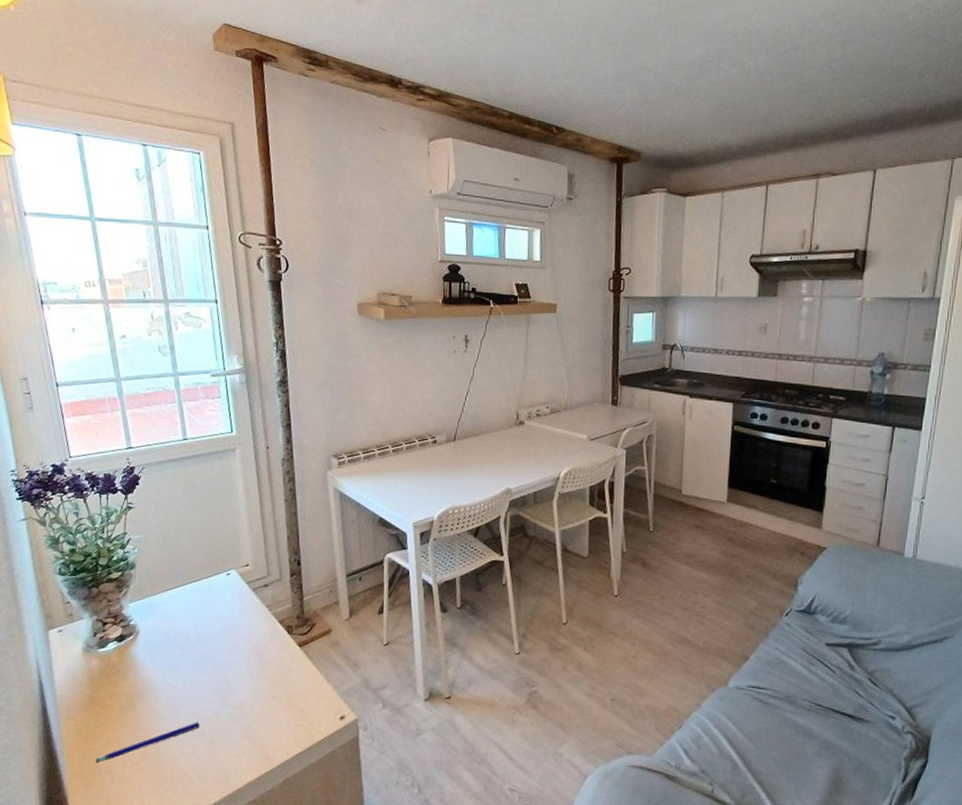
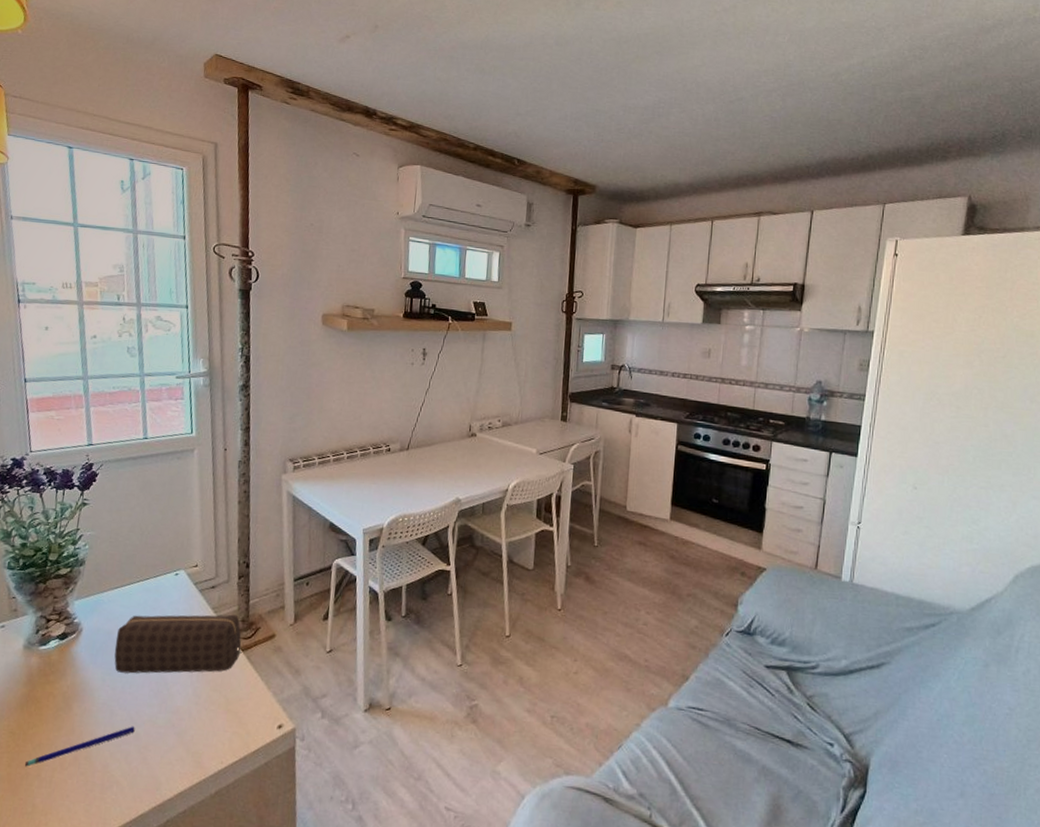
speaker: none [172,611,299,672] -> present [114,614,242,674]

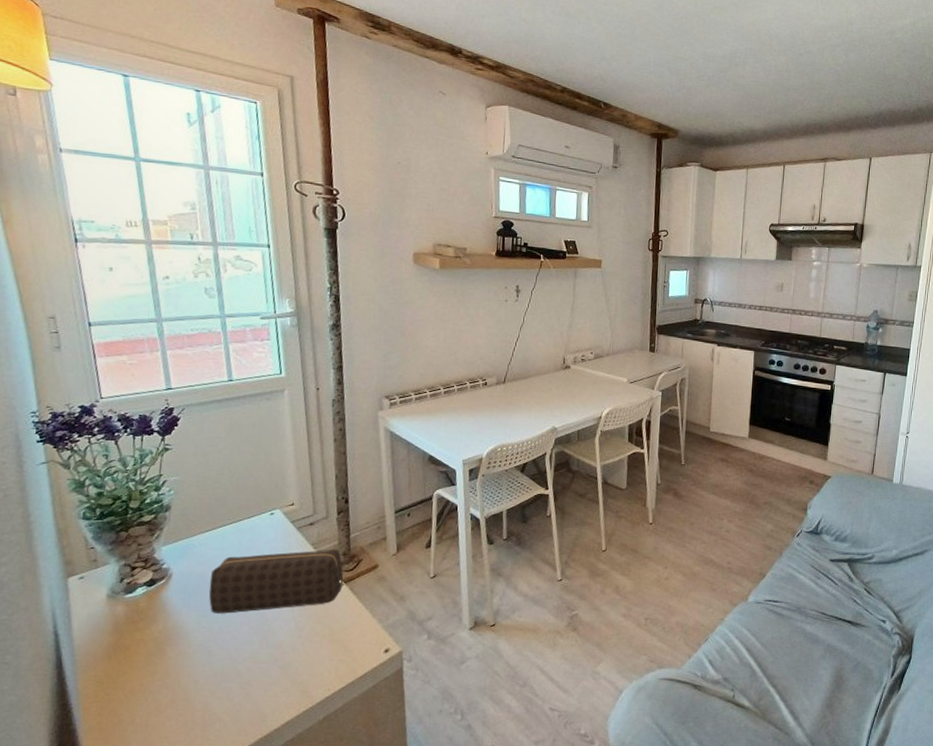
pen: present [24,726,135,767] -> none [116,664,236,714]

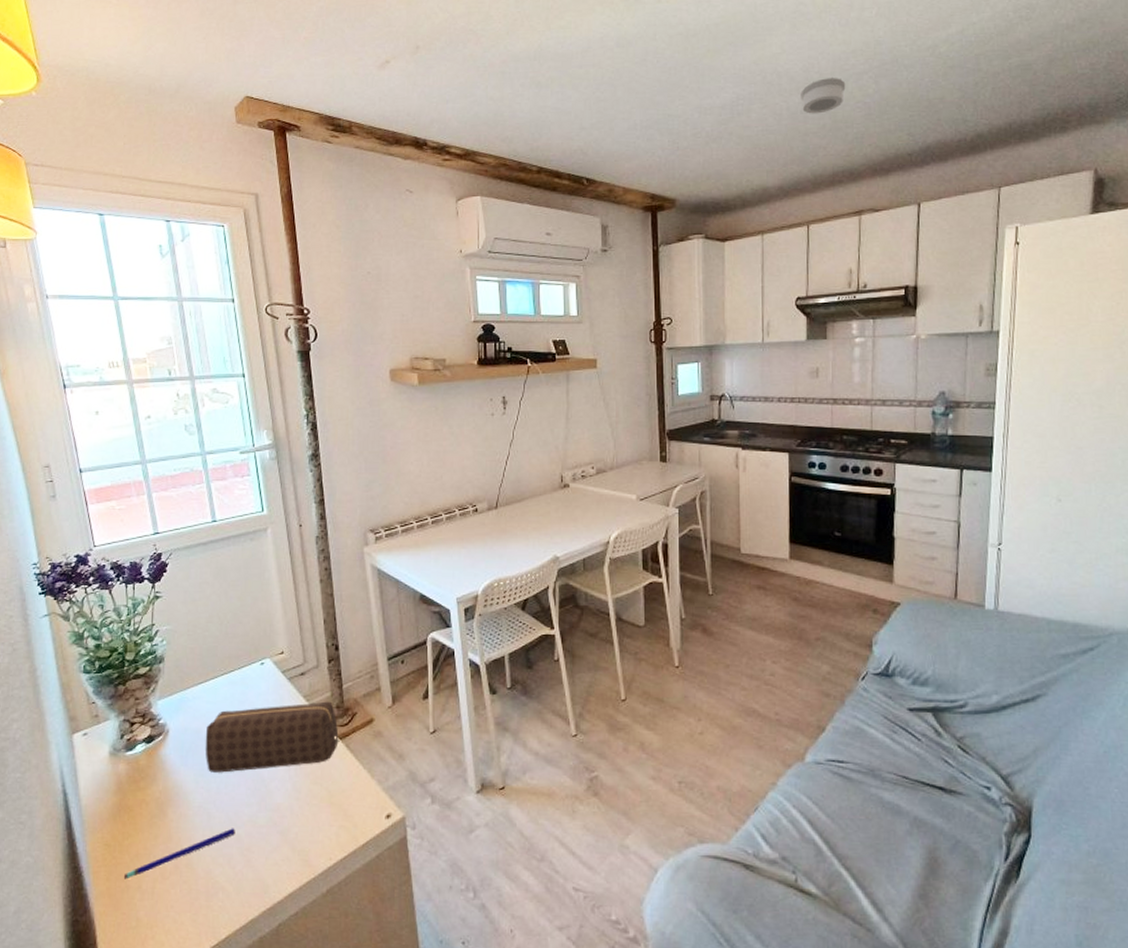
pen: none [116,664,236,714] -> present [123,828,235,880]
smoke detector: none [786,45,823,74] -> present [800,77,846,114]

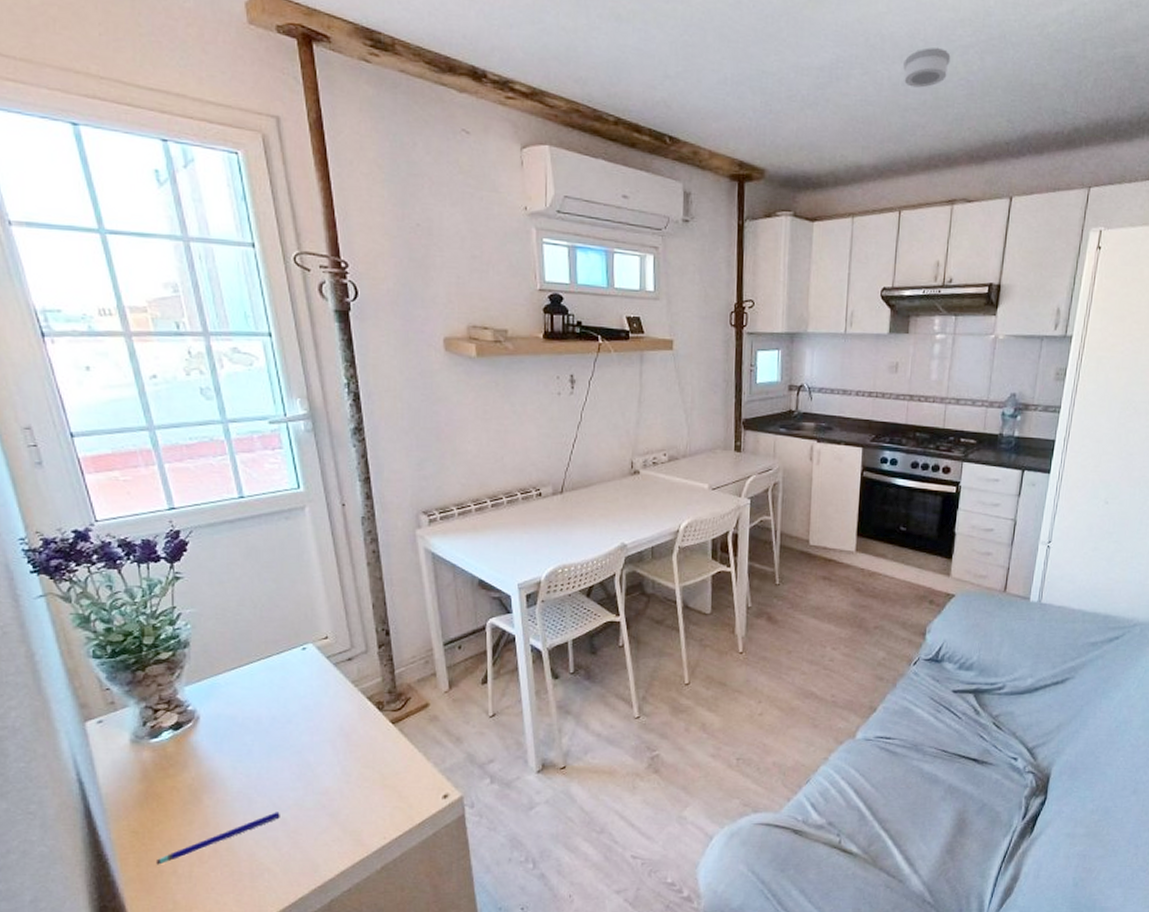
speaker: present [205,701,339,773] -> none [241,686,391,758]

